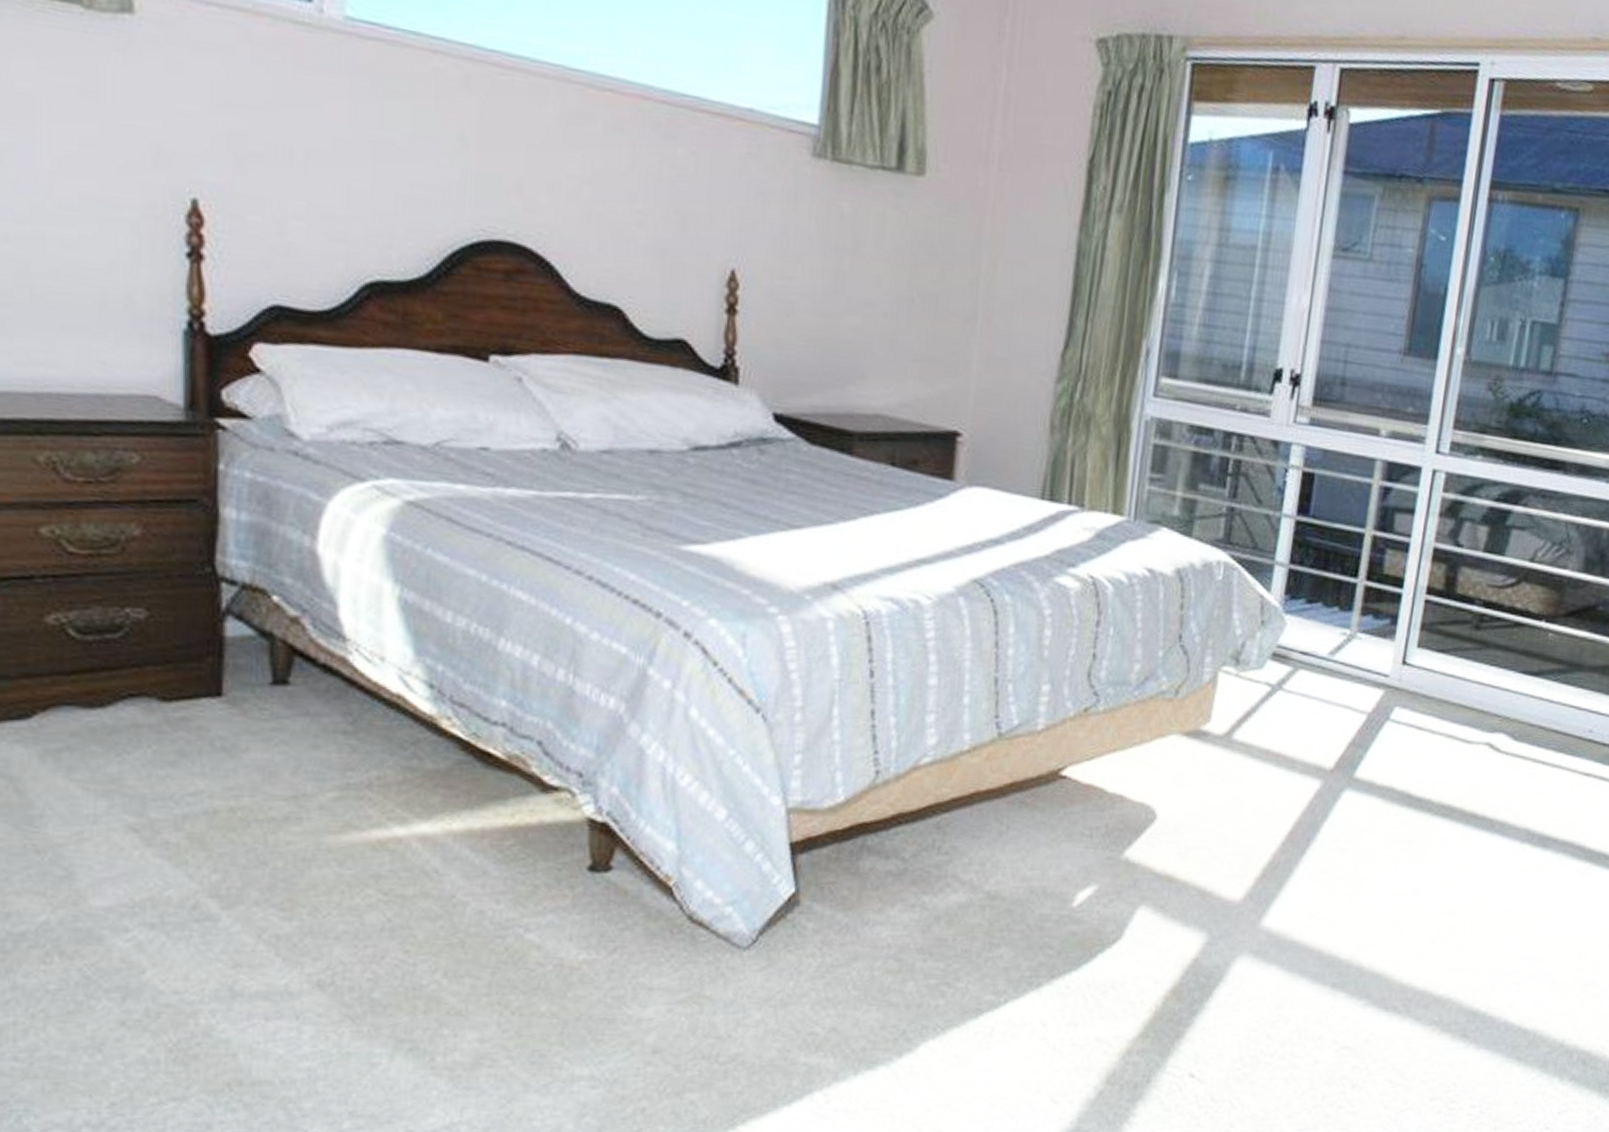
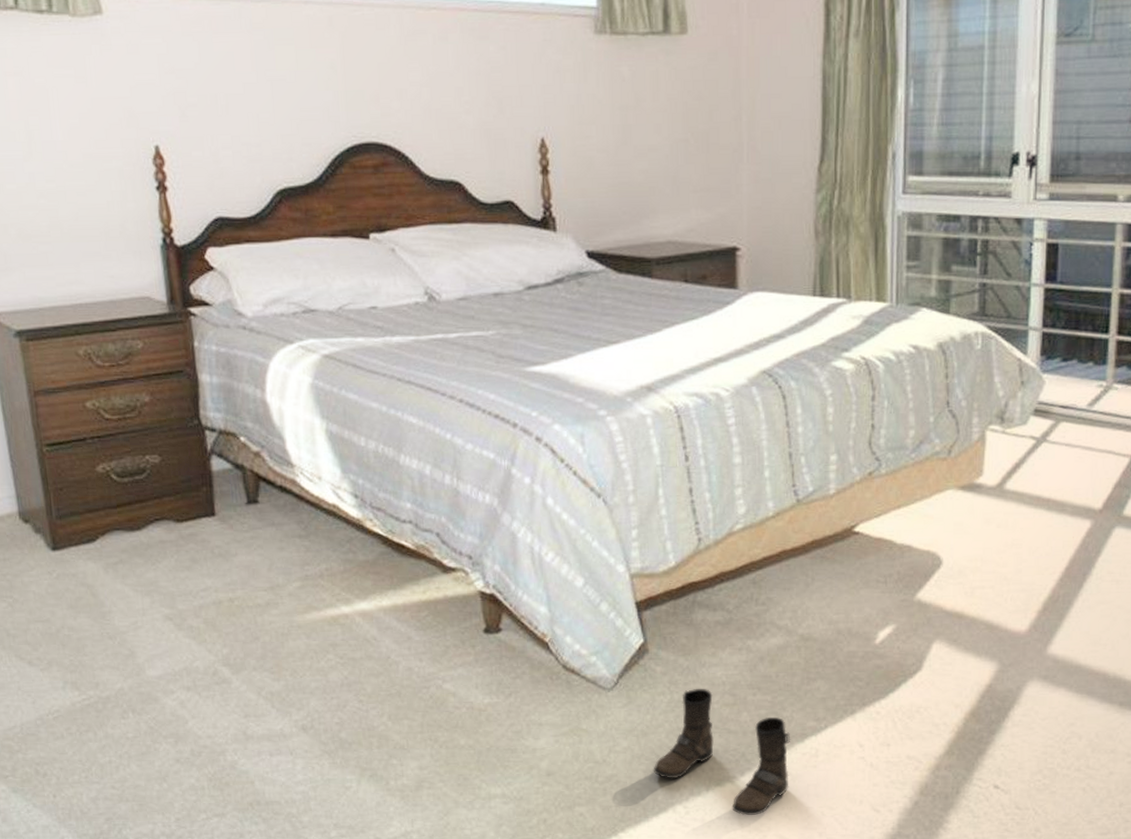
boots: none [790,950,963,1107] -> present [653,688,791,816]

